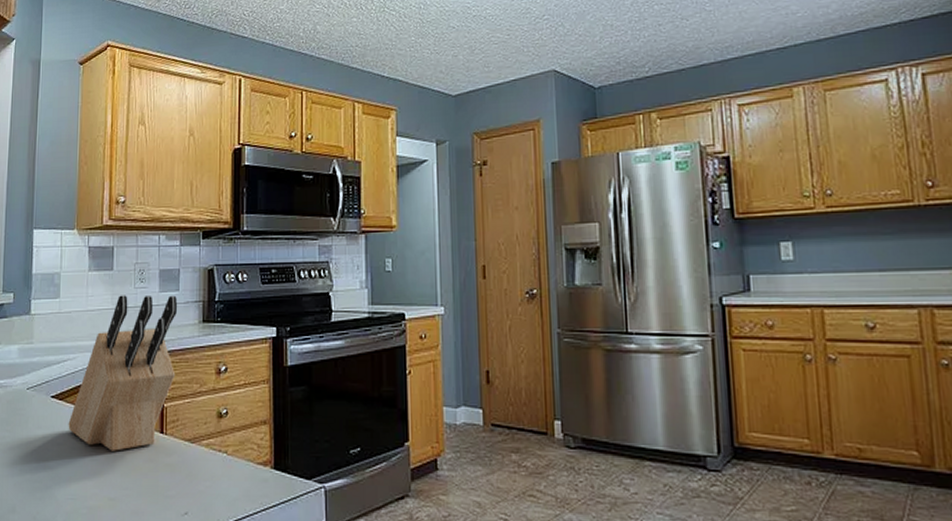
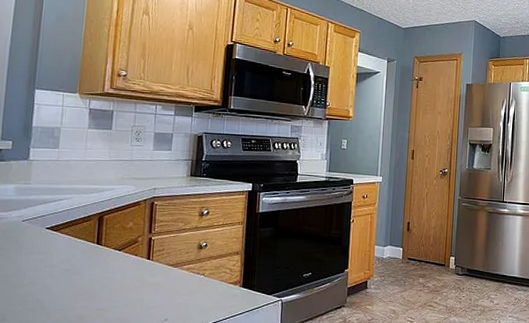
knife block: present [68,295,178,451] -> none [61,150,170,273]

